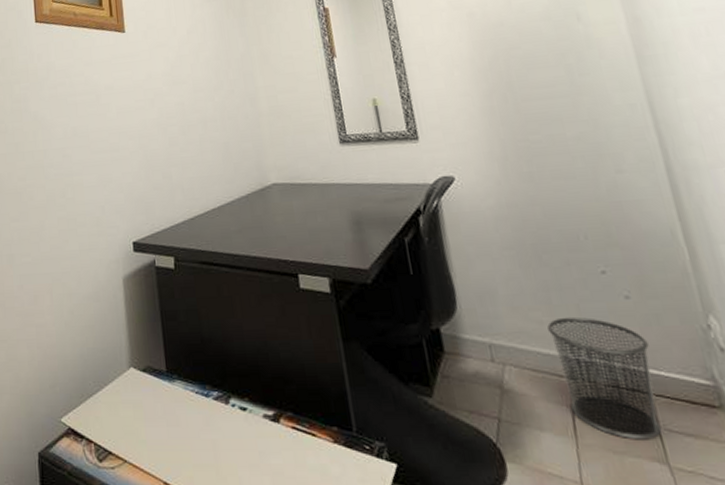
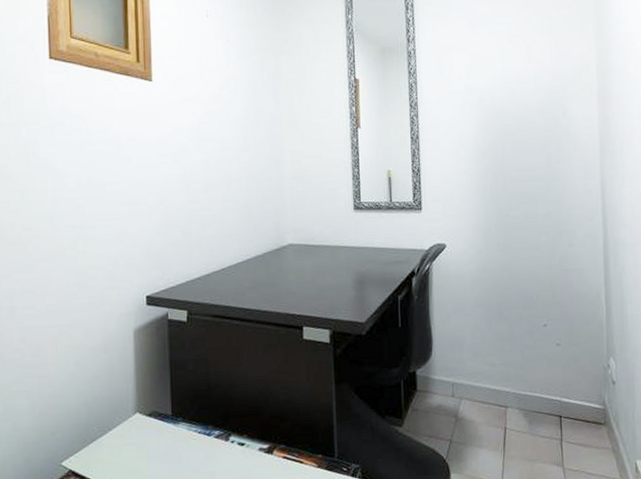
waste bin: present [547,316,662,440] -> none [498,360,566,451]

